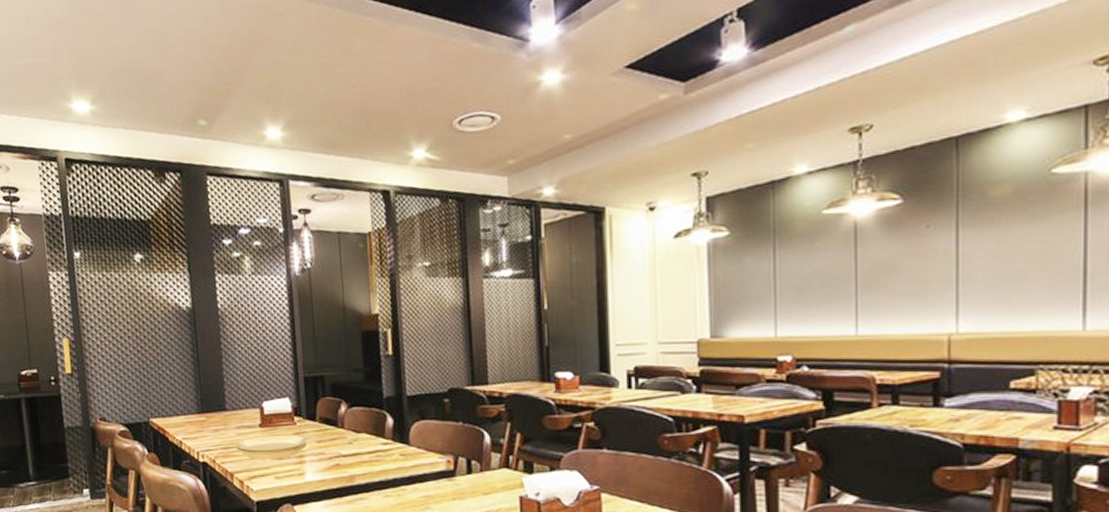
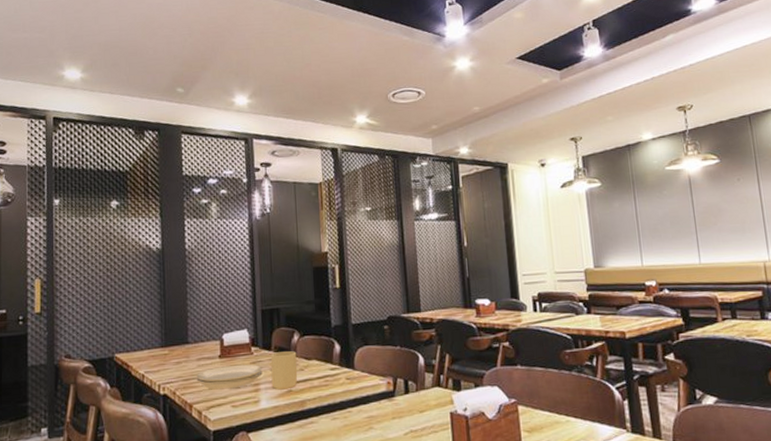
cup: none [315,423,346,463] -> present [270,351,298,390]

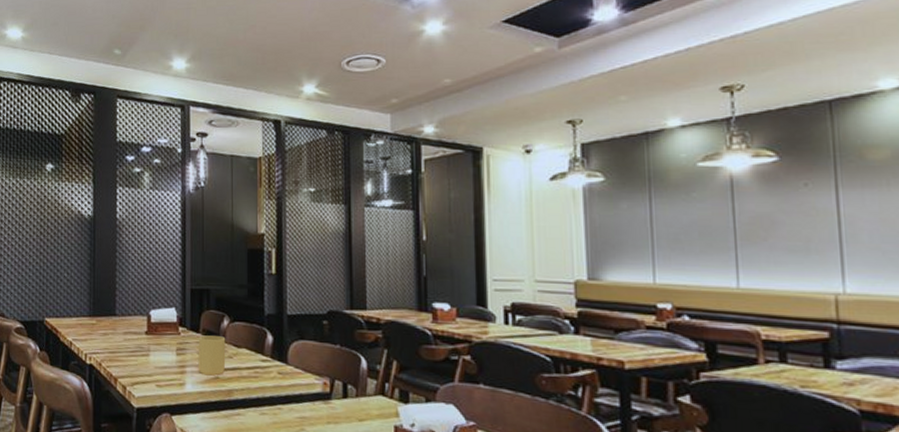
plate: present [196,364,263,390] -> none [122,343,189,368]

